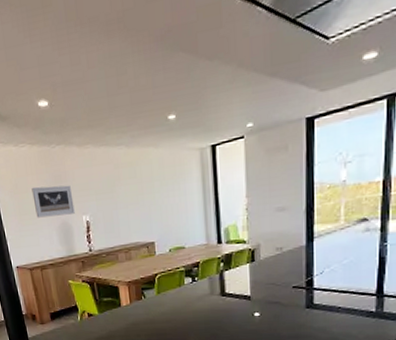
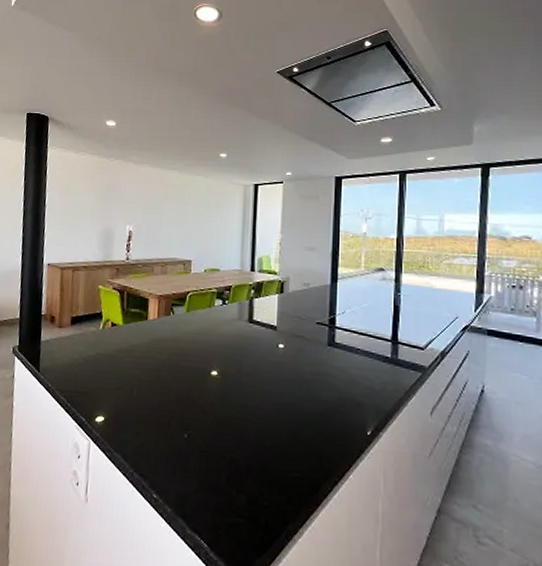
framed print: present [32,185,75,218] -> none [81,191,121,222]

